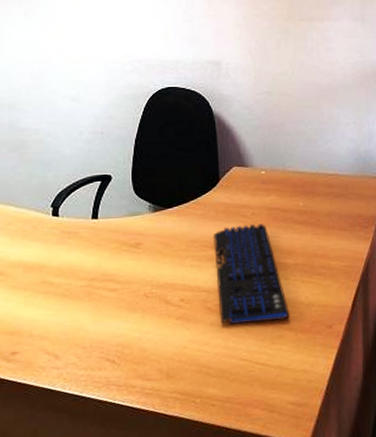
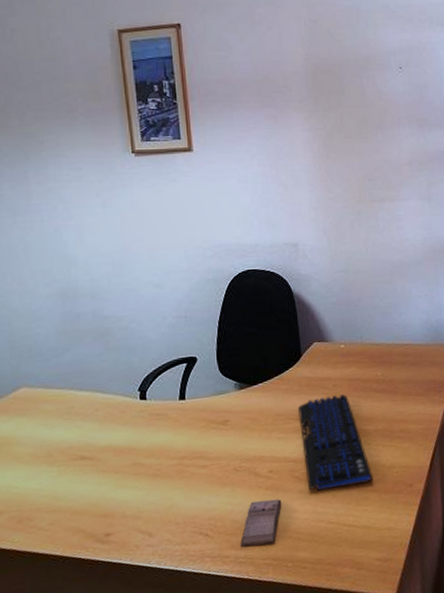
book: none [147,329,193,378] -> present [240,498,282,547]

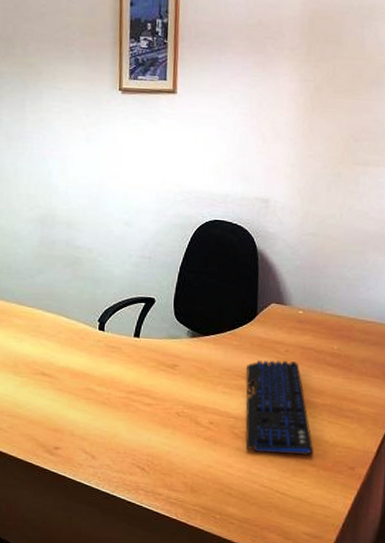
book: present [240,498,282,547] -> none [172,448,218,493]

